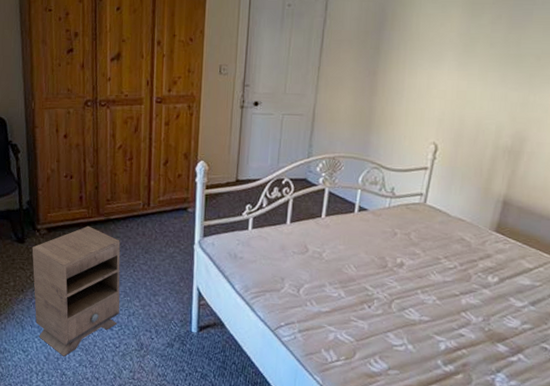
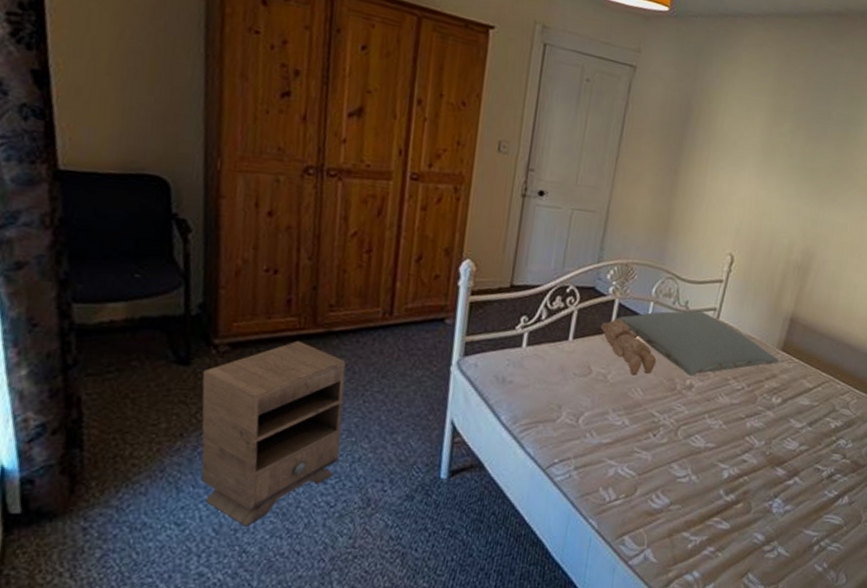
teddy bear: none [313,204,367,254] -> present [600,317,657,376]
pillow: none [328,195,493,256] -> present [617,310,779,377]

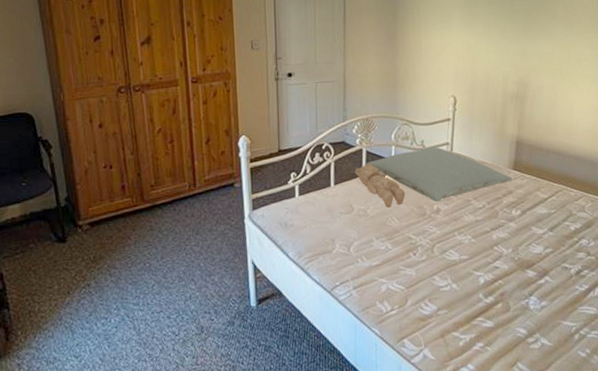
nightstand: present [201,340,346,526] -> none [75,214,176,355]

